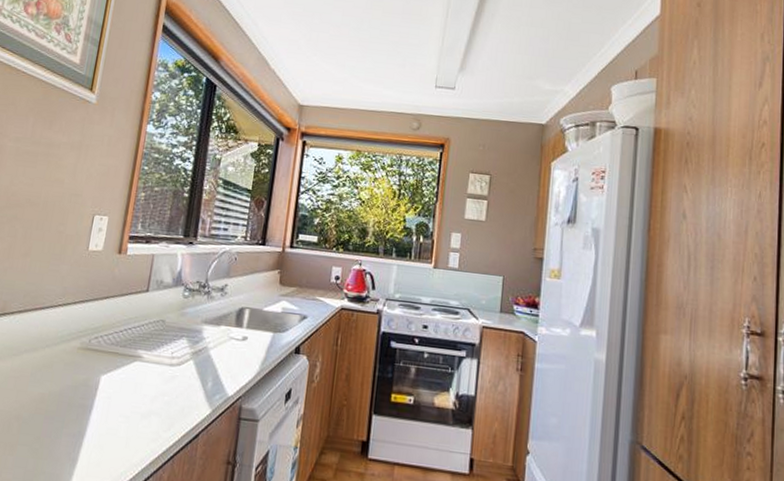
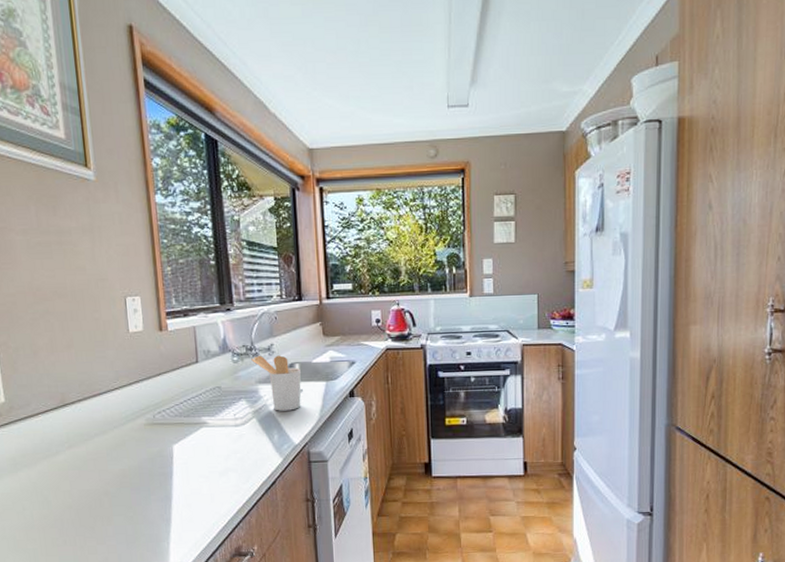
utensil holder: none [202,294,250,358] -> present [251,355,301,411]

